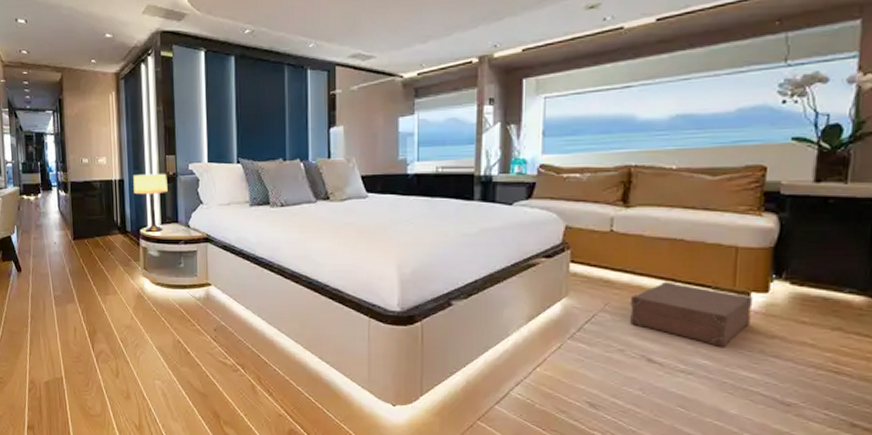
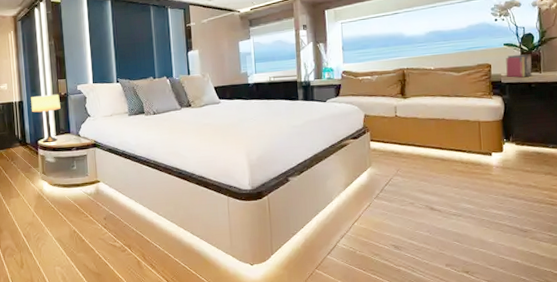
suitcase: present [630,281,753,348] -> none [414,149,494,195]
books: none [790,155,834,188] -> present [506,54,532,78]

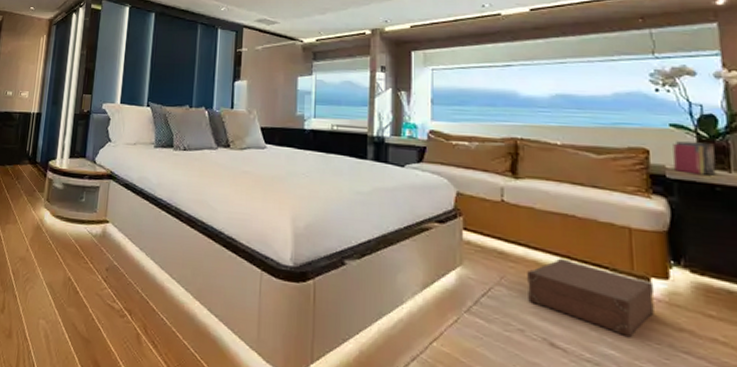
table lamp: present [31,94,61,144] -> none [49,109,82,166]
suitcase: none [414,149,494,195] -> present [527,258,655,338]

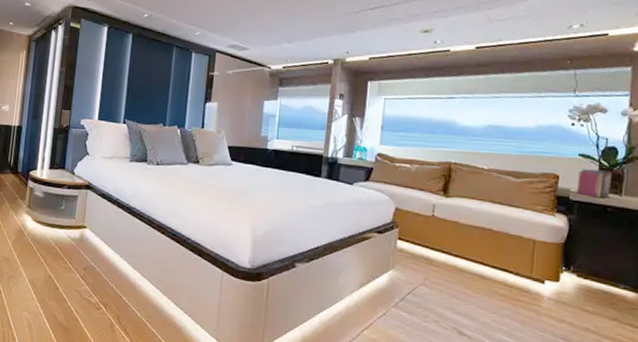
suitcase: present [527,258,655,338] -> none [445,263,547,328]

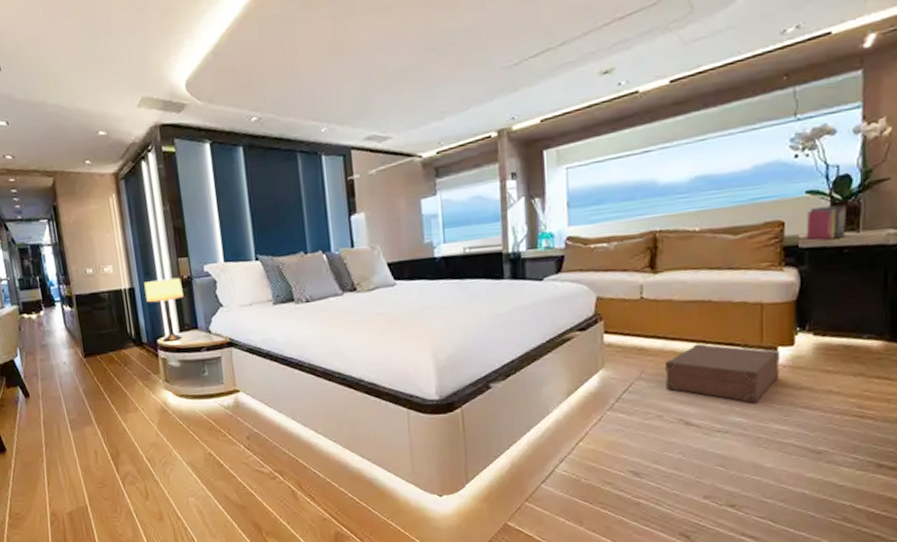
table lamp: none [29,123,61,176] -> present [144,277,184,343]
suitcase: none [445,263,547,328] -> present [665,343,781,404]

